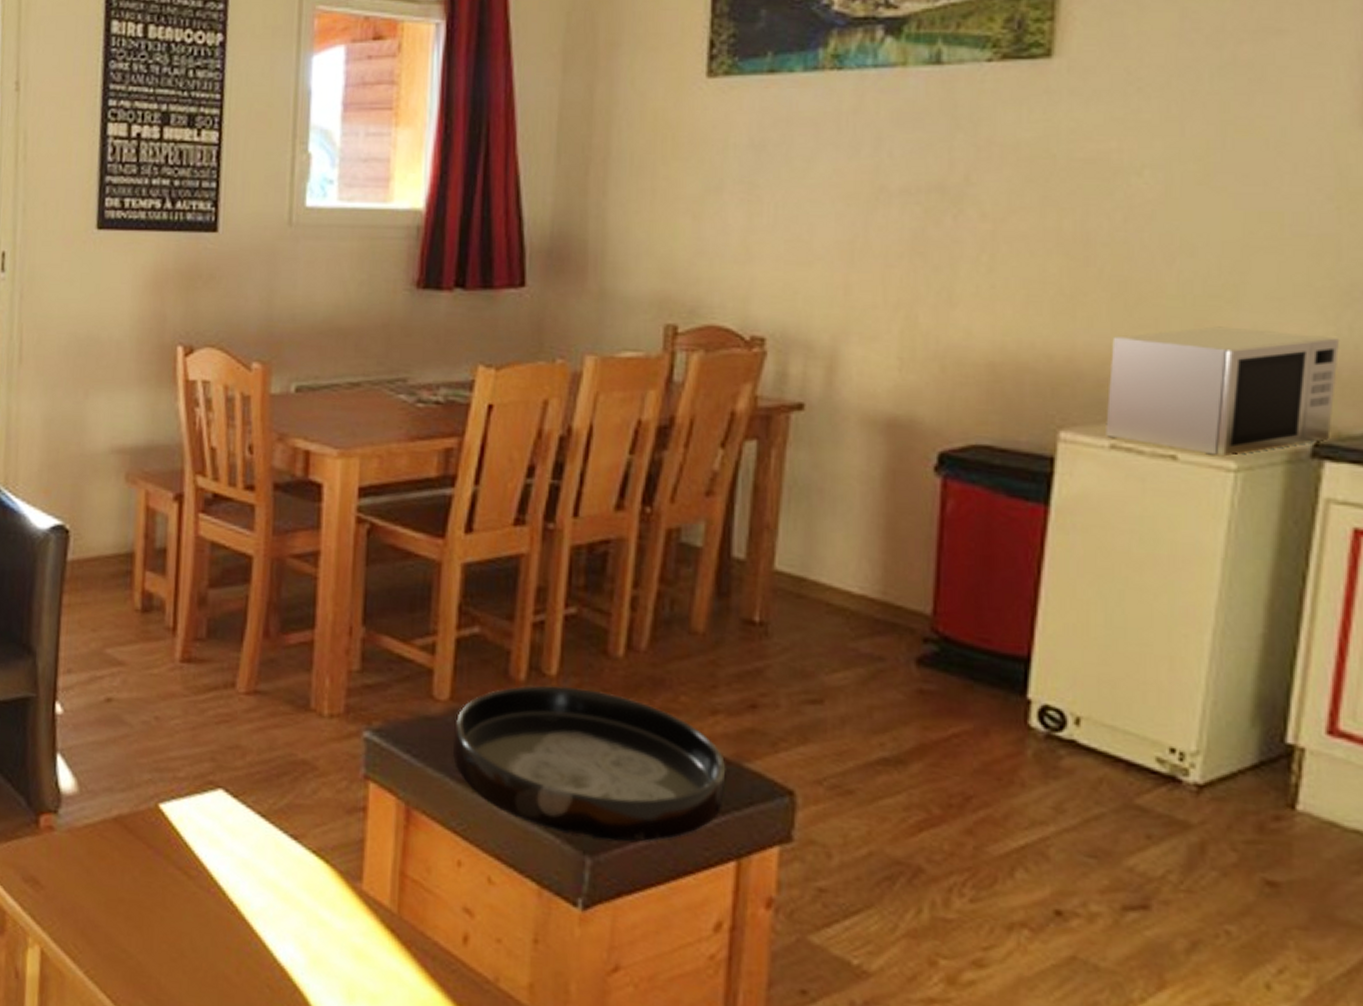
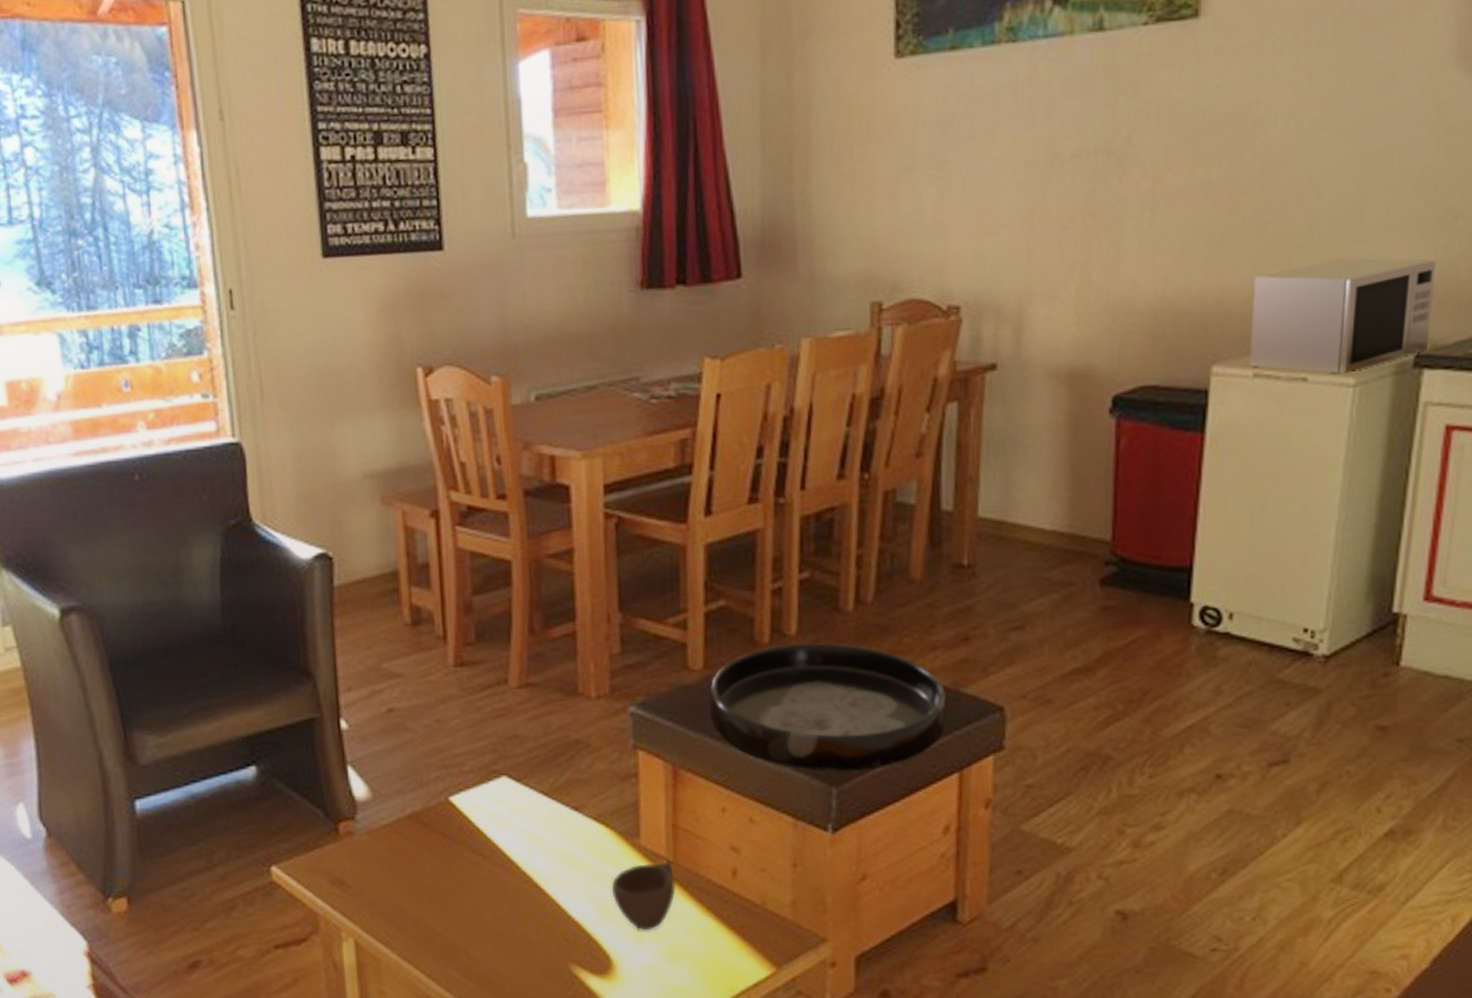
cup: none [324,911,398,991] -> present [611,862,676,931]

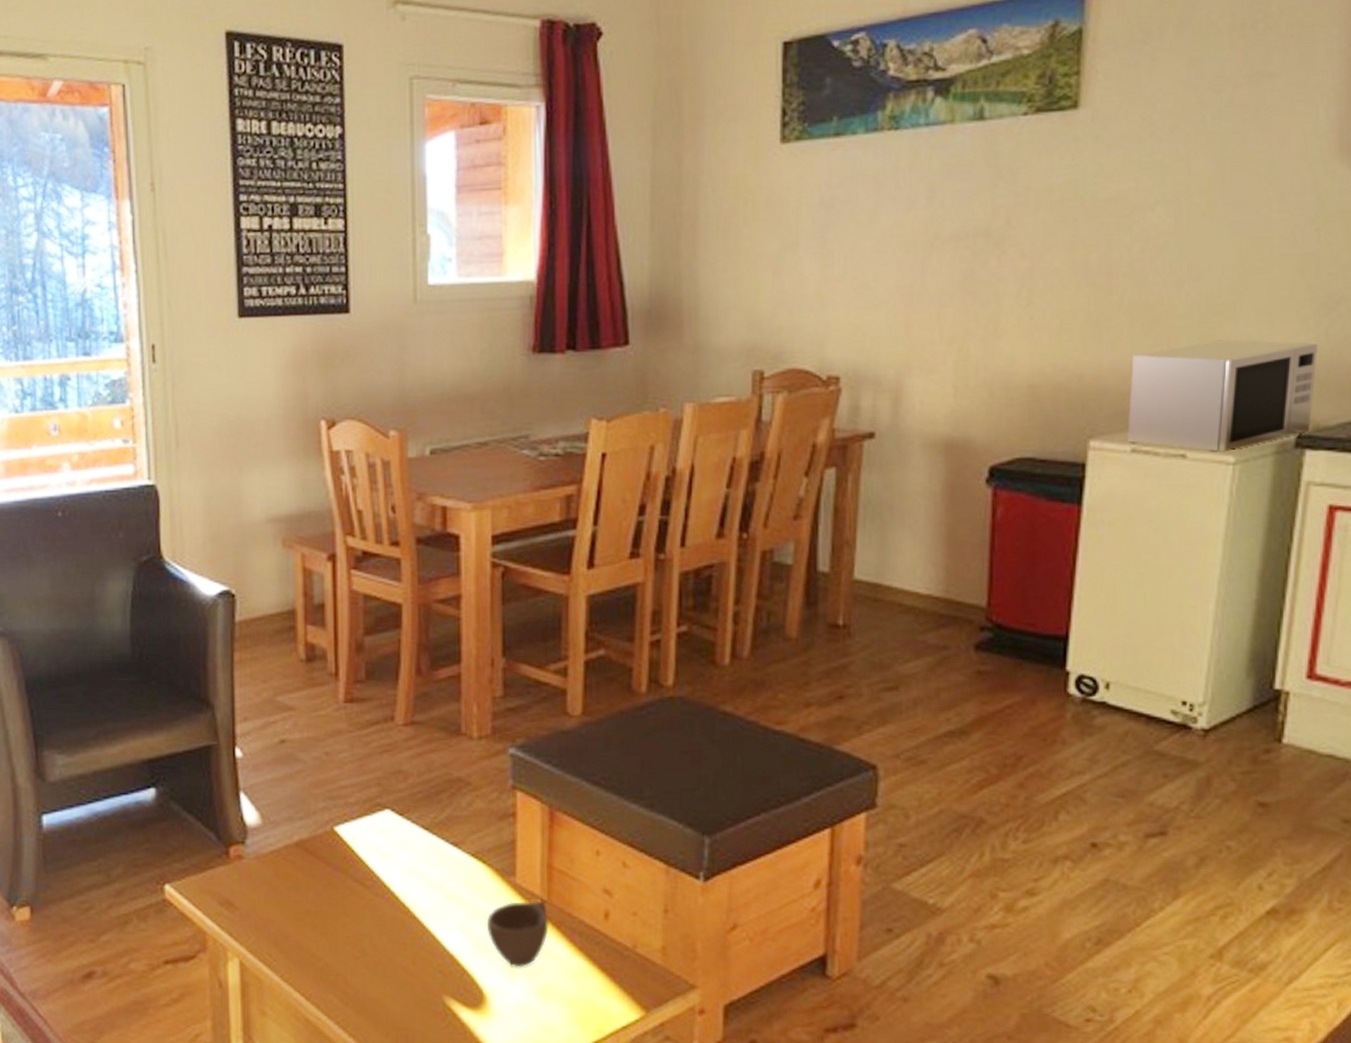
tray: present [710,642,947,771] -> none [587,694,820,821]

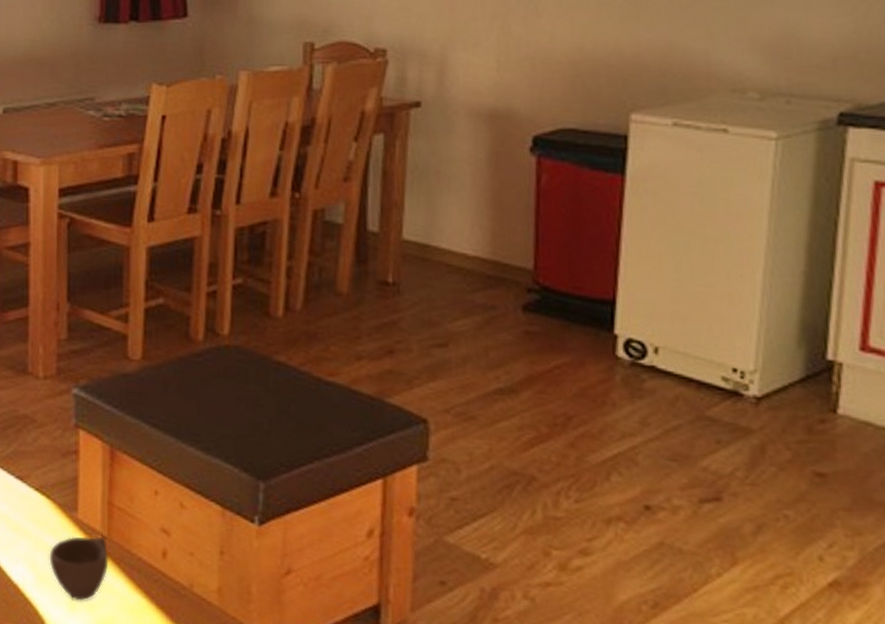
microwave: present [1127,340,1319,453] -> none [668,21,857,128]

